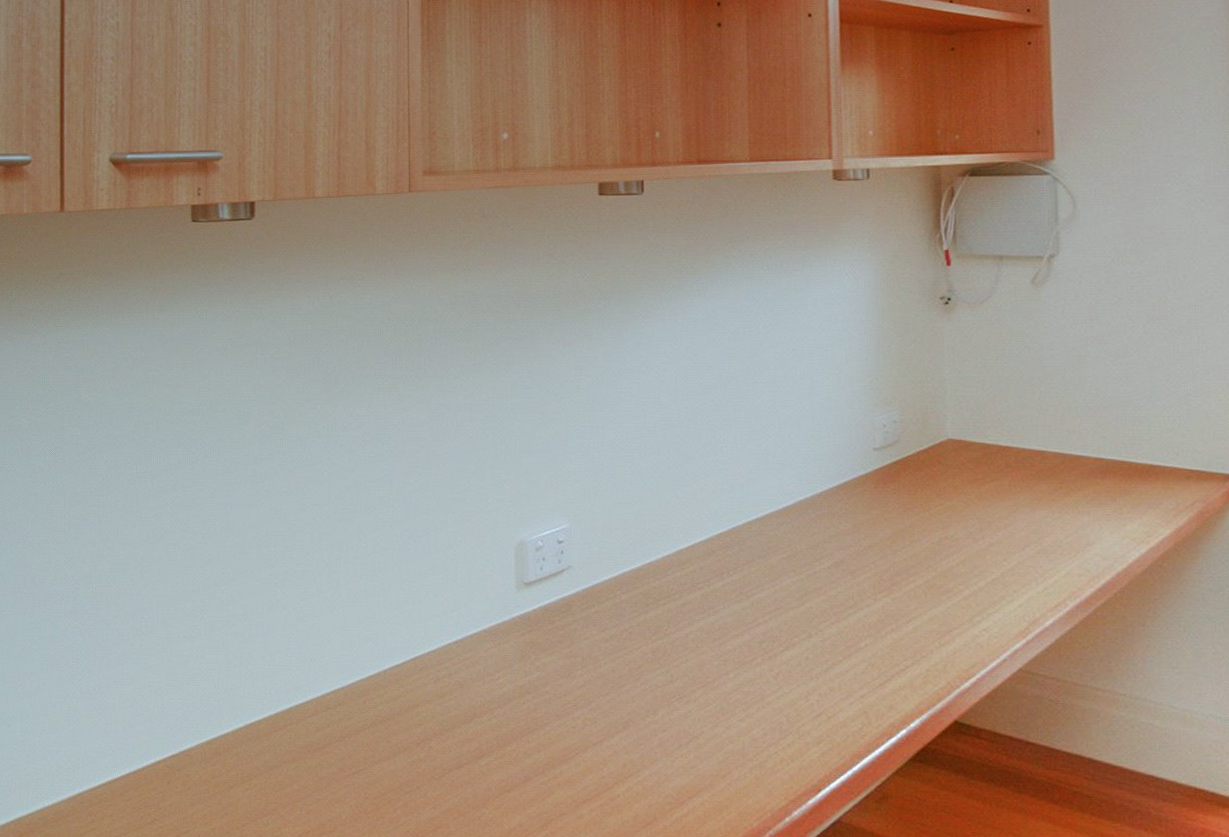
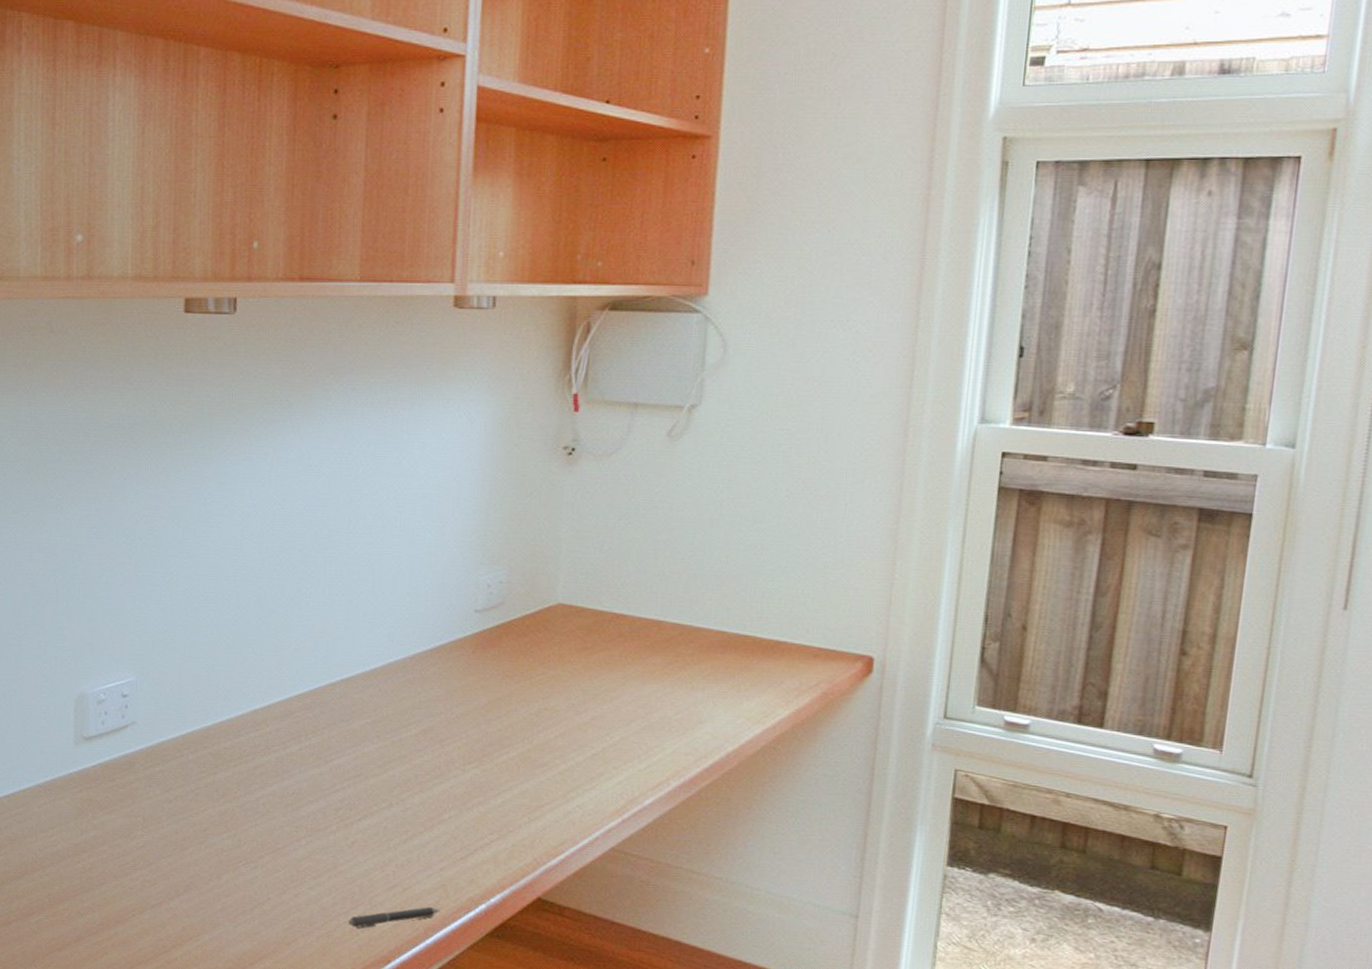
pen: none [778,734,864,759] -> present [348,907,441,930]

